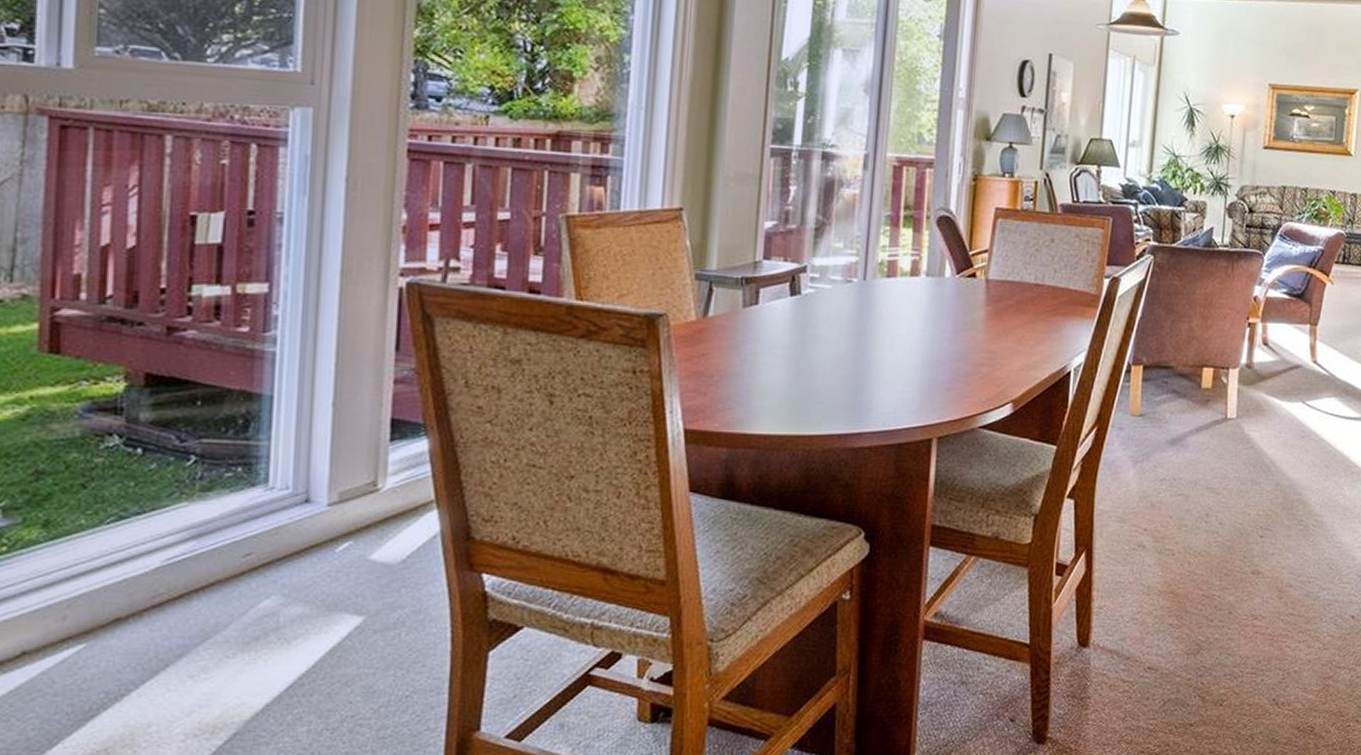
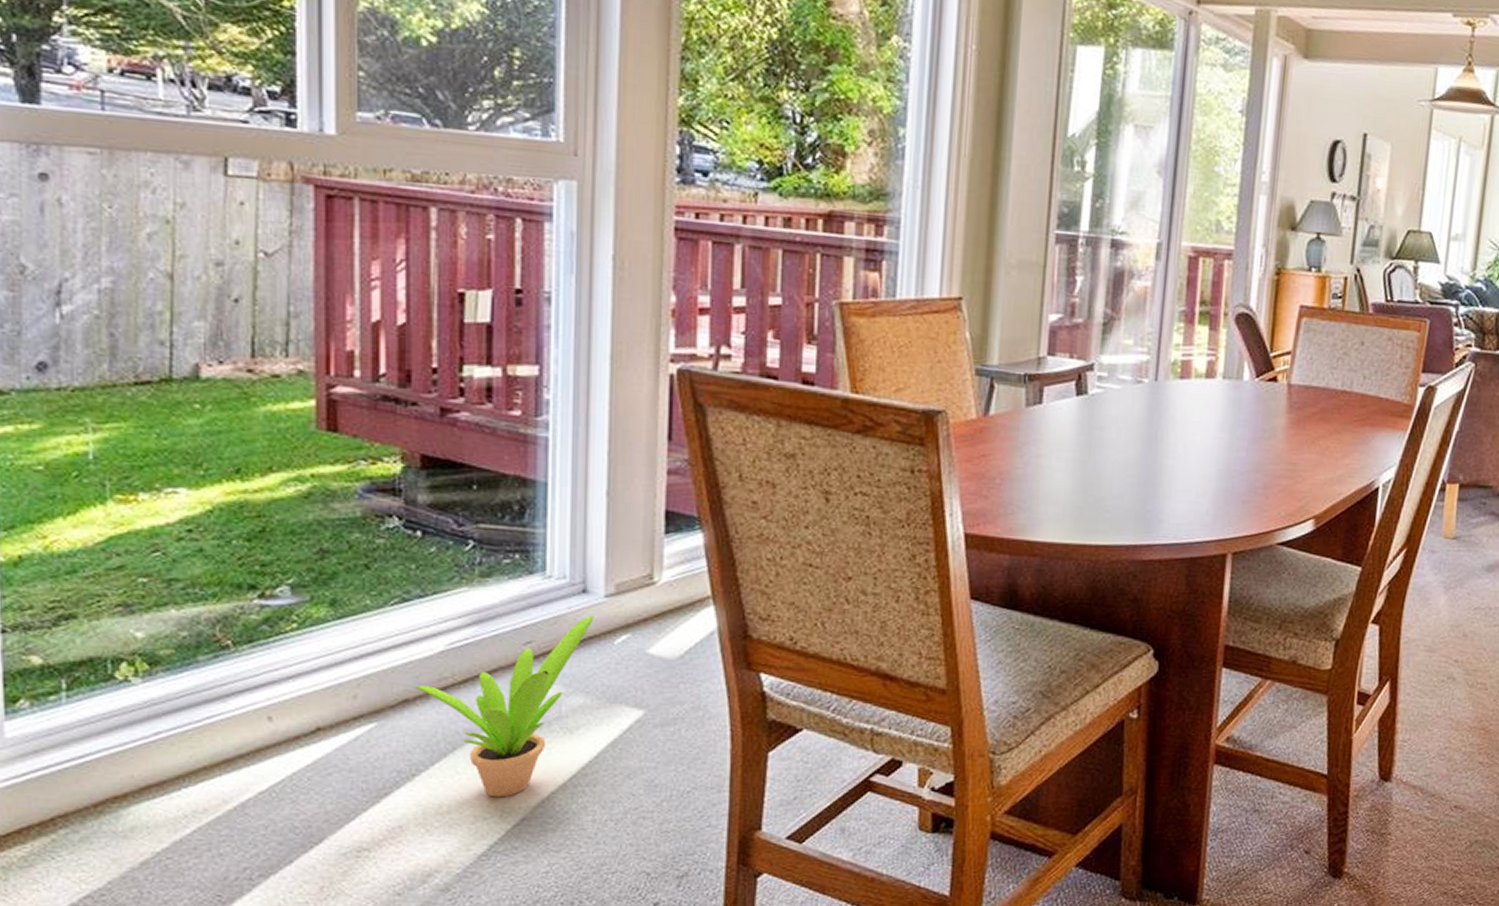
potted plant: none [130,524,316,714] -> present [417,615,594,798]

